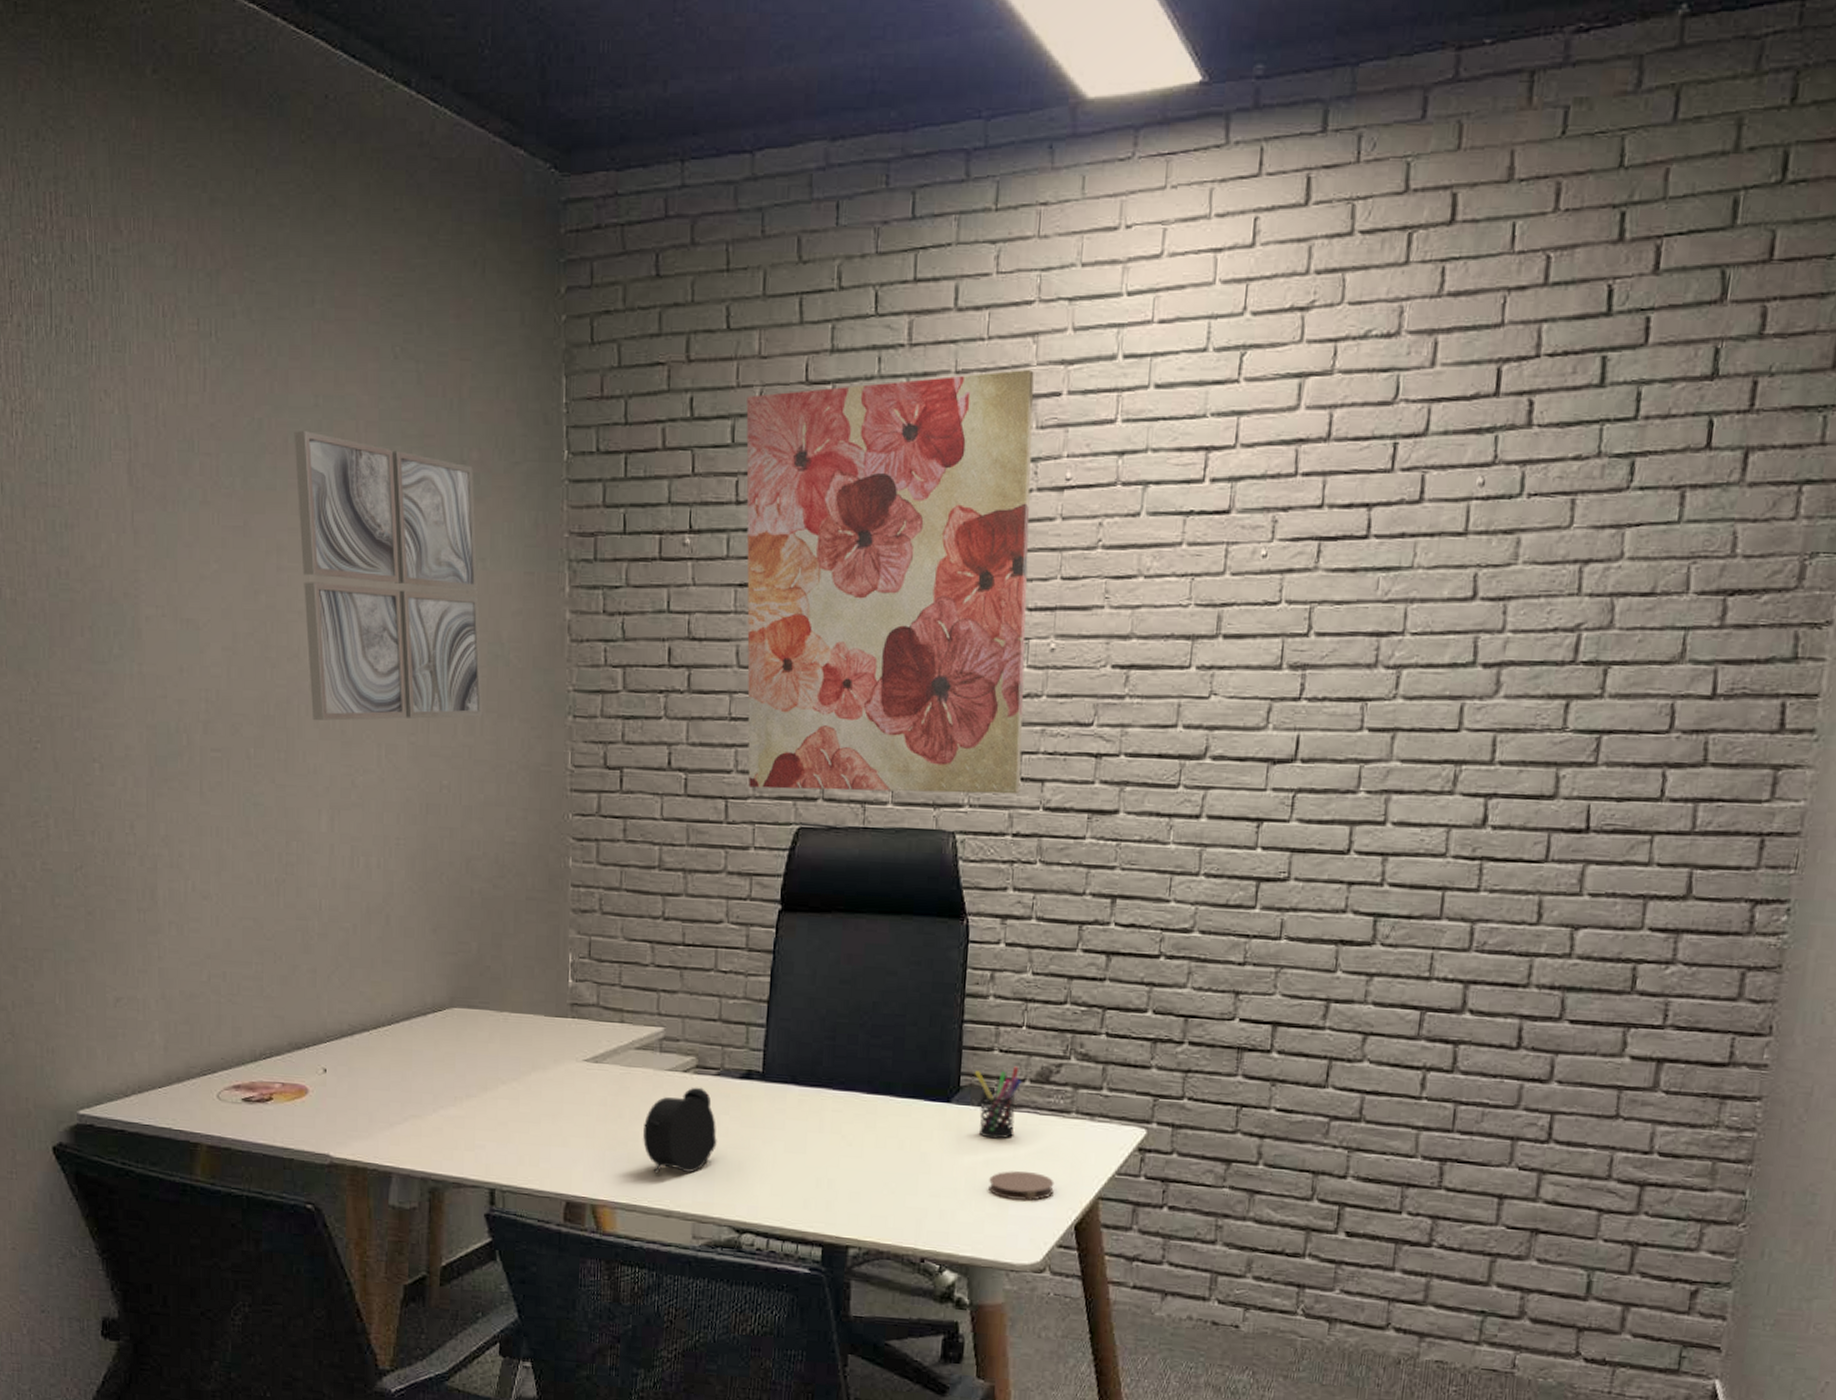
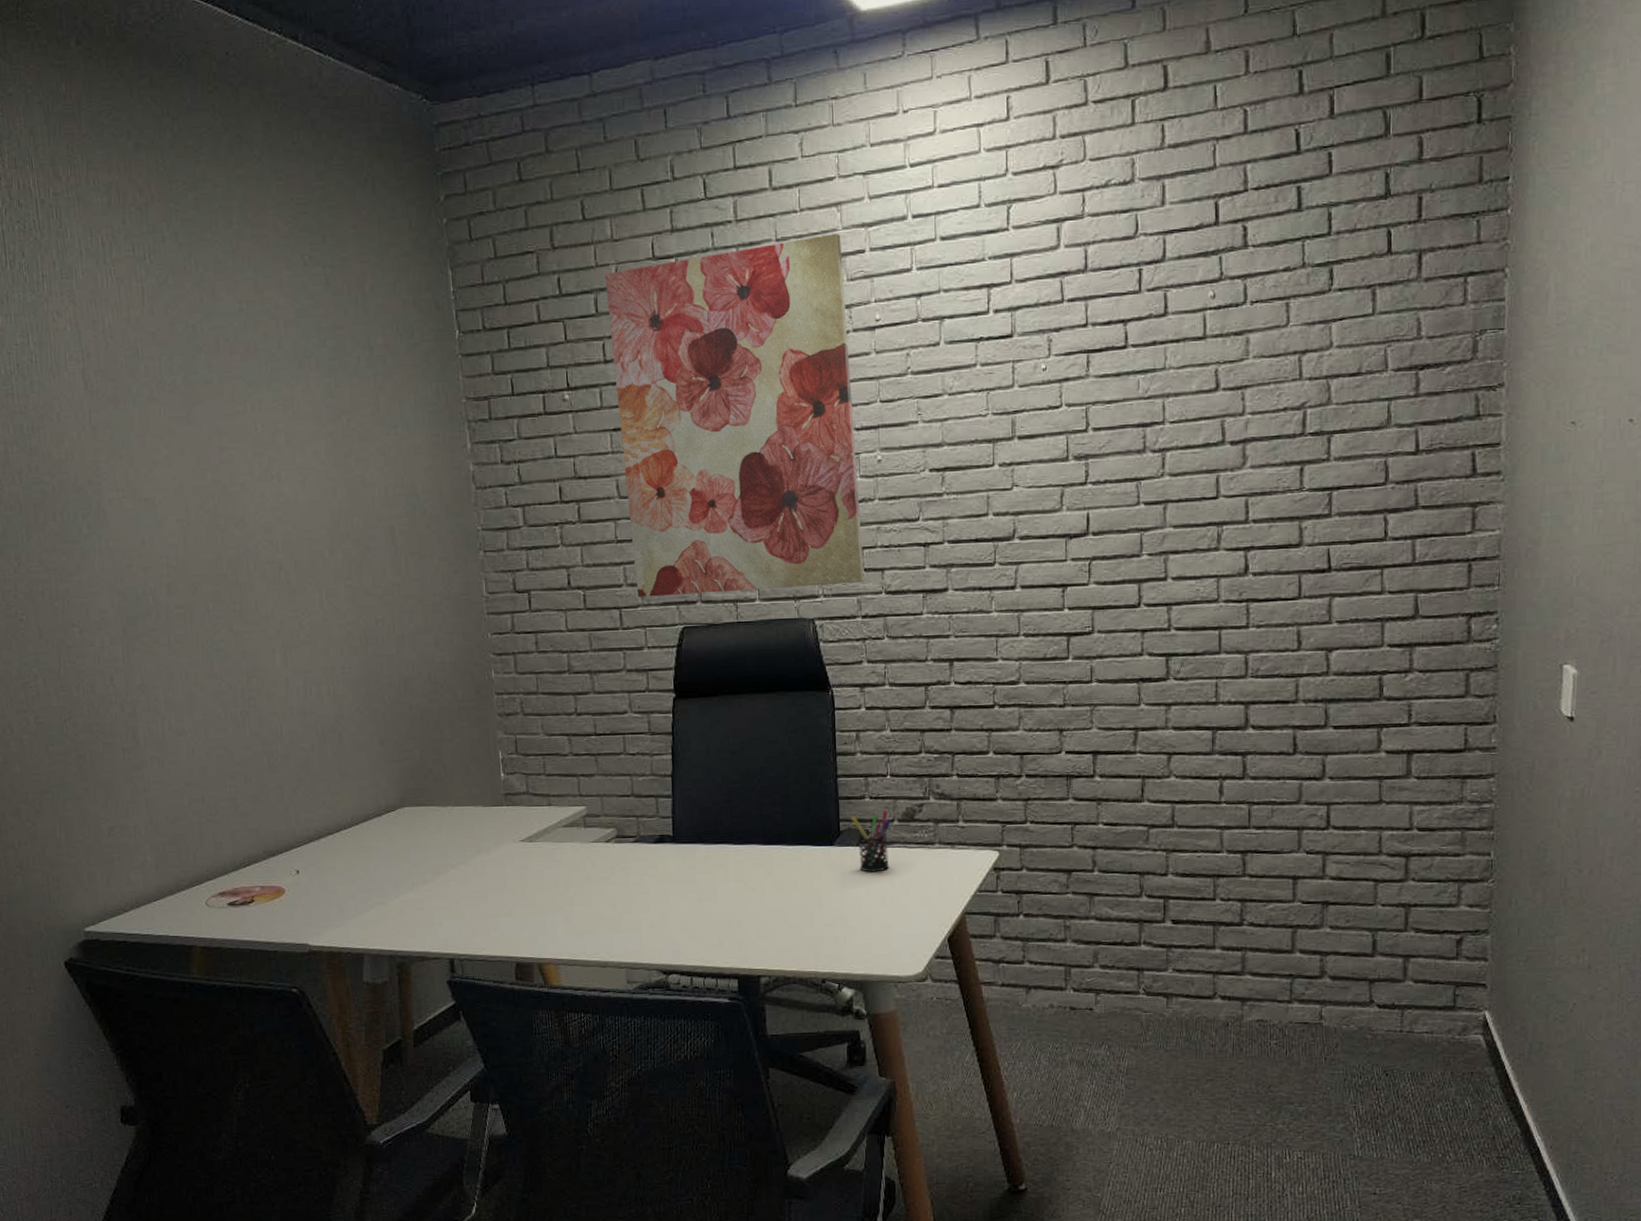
wall art: present [294,431,483,721] -> none [223,332,407,575]
alarm clock: present [643,1087,717,1174] -> none [576,854,640,931]
coaster: present [988,1171,1055,1202] -> none [872,896,927,923]

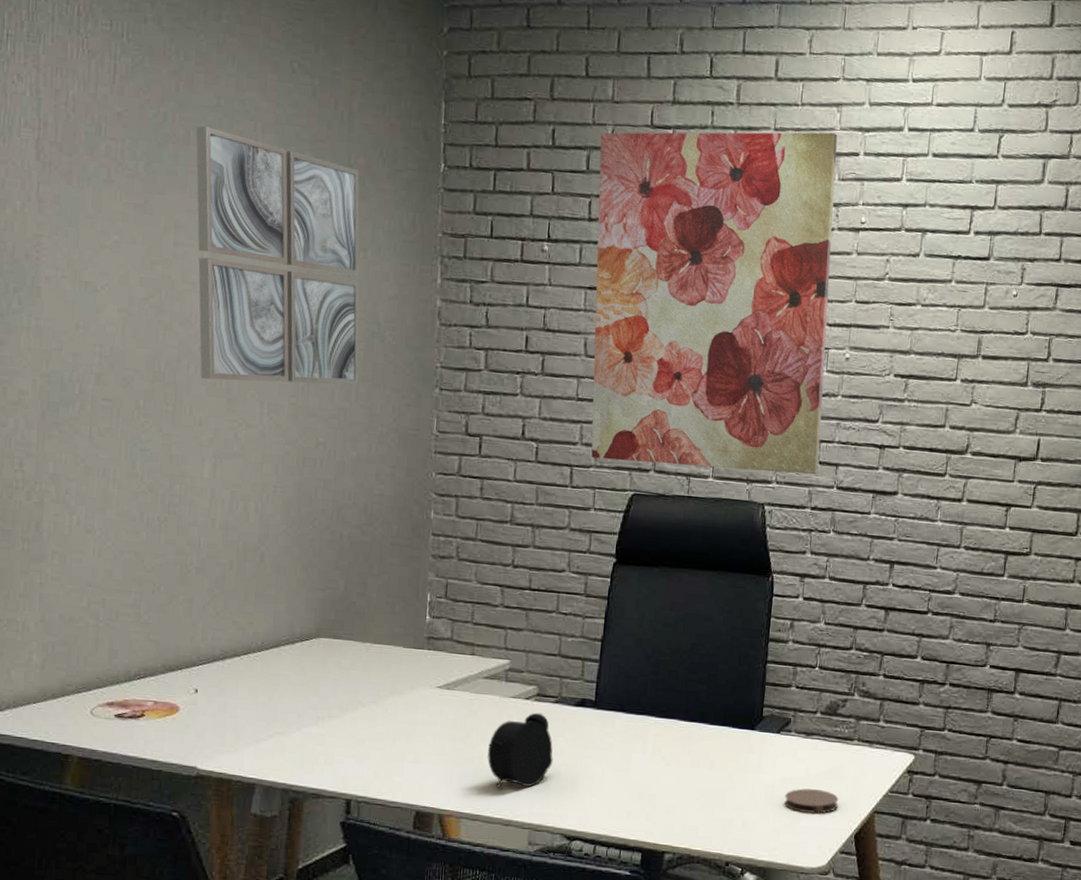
wall art: none [223,332,407,575] -> present [196,126,360,385]
alarm clock: none [576,854,640,931] -> present [487,712,553,788]
pen holder: present [850,810,891,872] -> none [774,700,814,762]
coaster: none [872,896,927,923] -> present [784,788,839,814]

